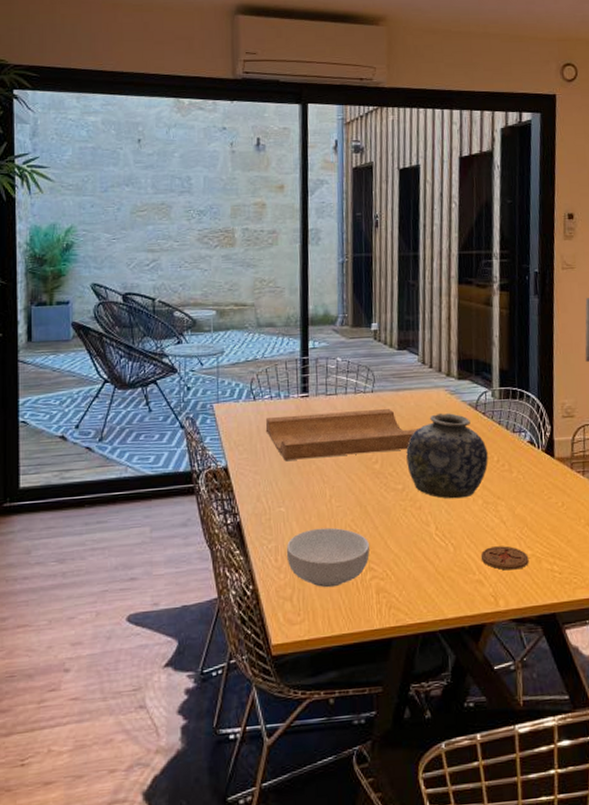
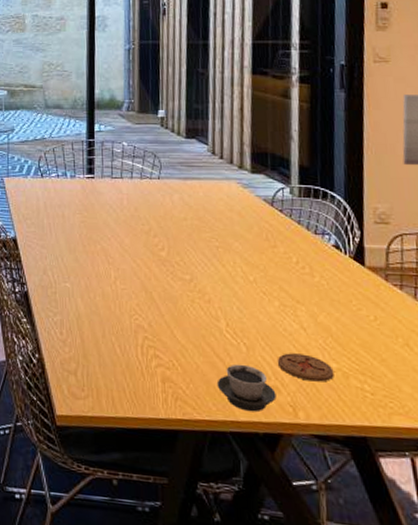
cutting board: present [265,408,418,460] -> none [52,194,207,240]
cereal bowl: present [286,527,370,588] -> none [71,308,156,369]
vase: present [406,413,488,499] -> none [194,207,286,298]
cup: none [427,564,480,608] -> present [216,364,277,412]

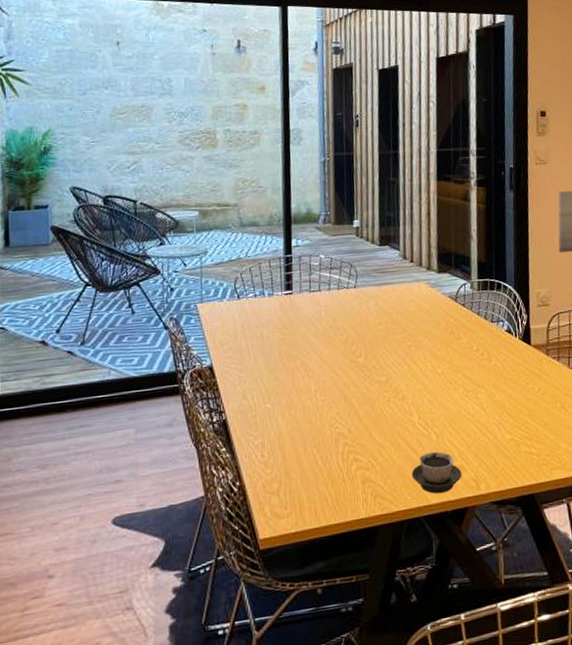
coaster: present [277,353,334,382] -> none [462,431,508,455]

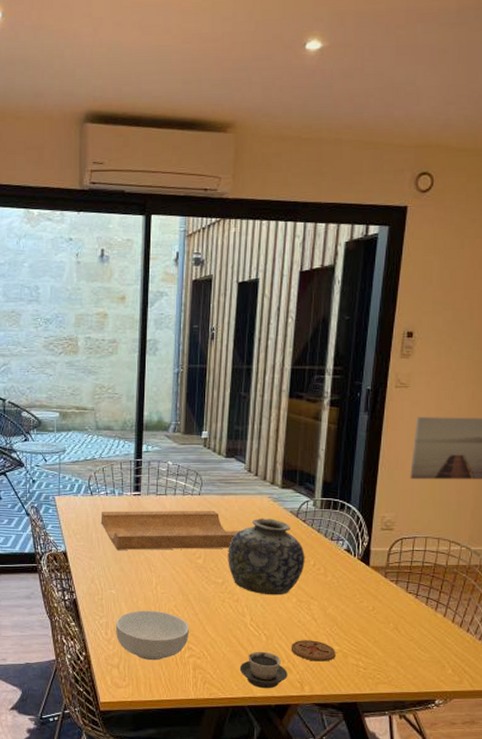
cutting board: none [250,302,400,357] -> present [100,510,240,550]
cereal bowl: none [272,421,355,481] -> present [115,610,190,661]
vase: none [389,305,468,389] -> present [228,518,305,595]
coaster: none [462,431,508,455] -> present [290,640,336,662]

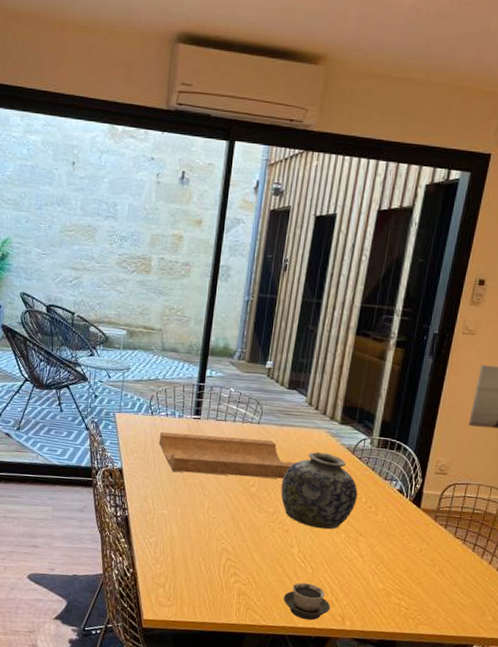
cereal bowl: present [115,610,190,661] -> none [164,532,238,583]
coaster: present [290,640,336,662] -> none [335,575,380,599]

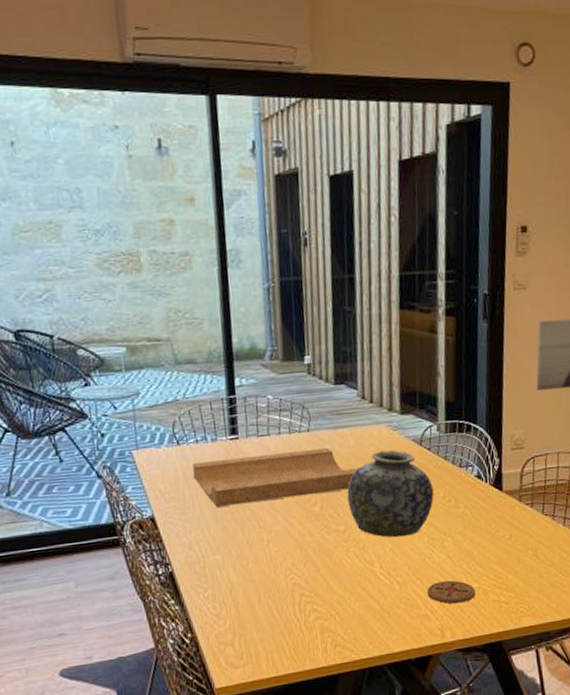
cup: present [283,582,330,621] -> none [372,600,427,643]
coaster: none [335,575,380,599] -> present [426,580,476,604]

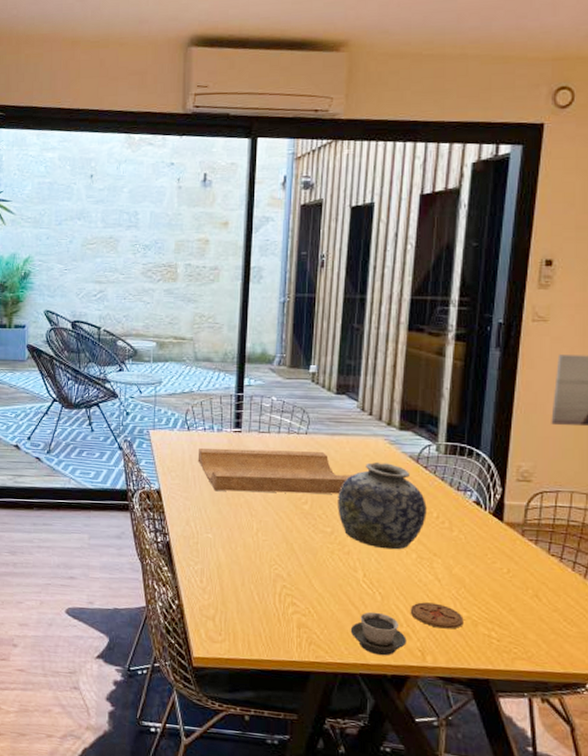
cup: none [372,600,427,643] -> present [350,611,407,656]

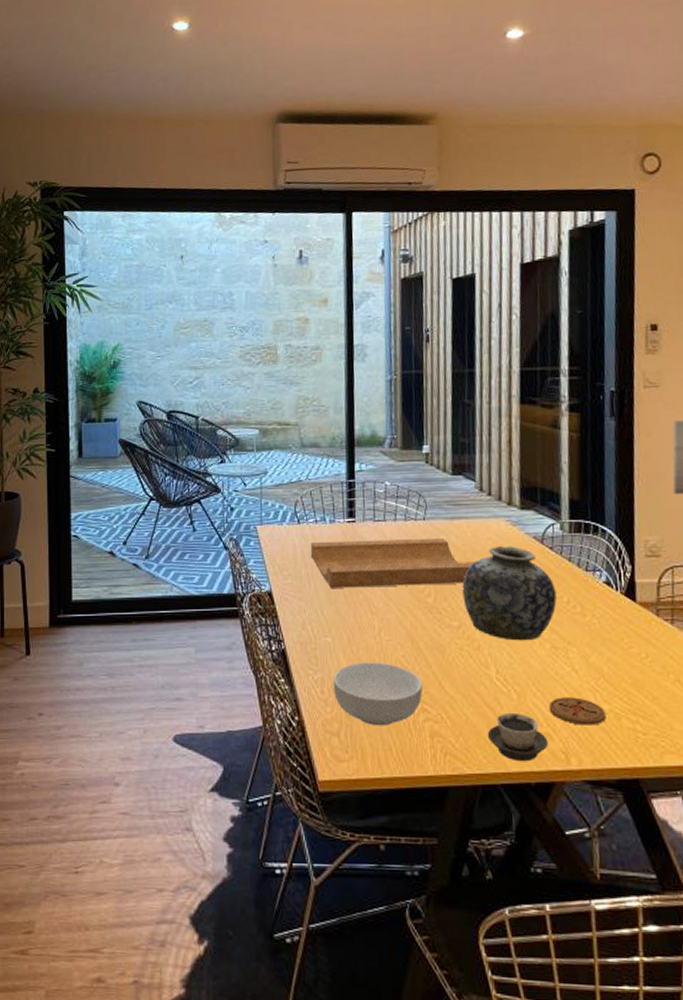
cereal bowl: none [211,558,294,615] -> present [332,662,423,726]

